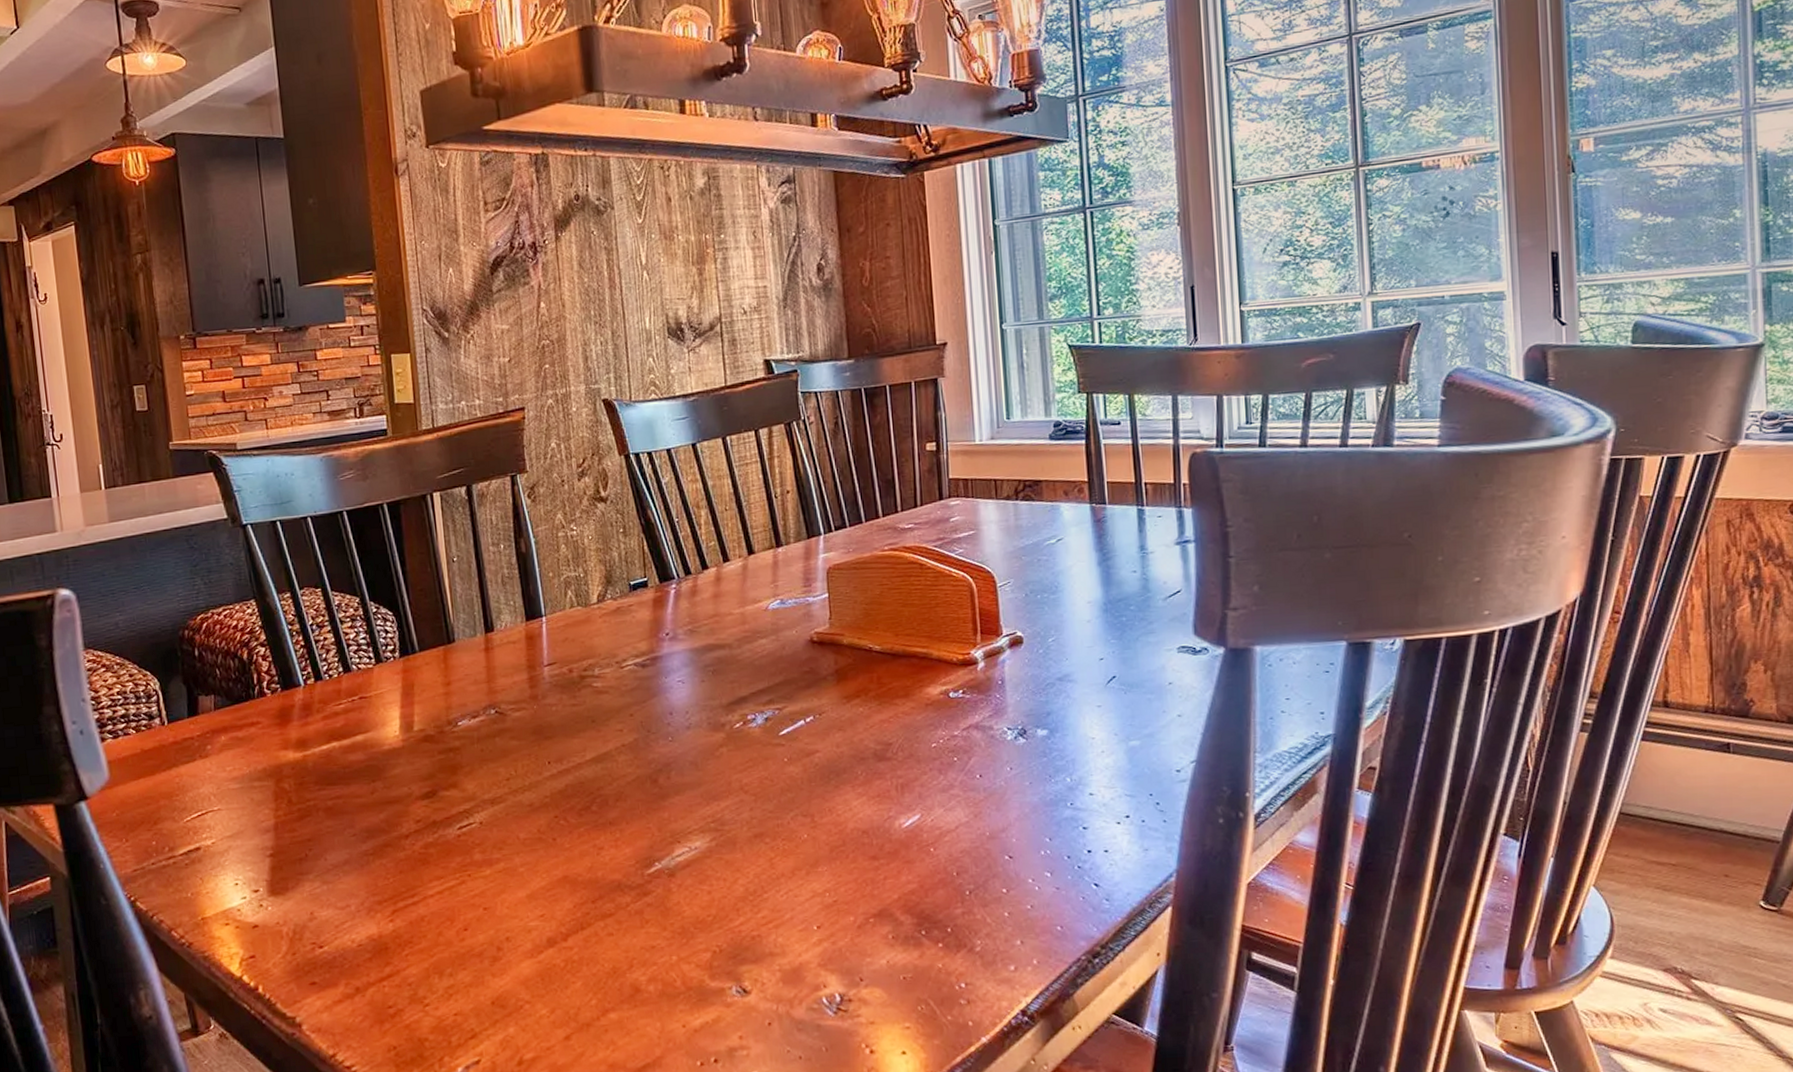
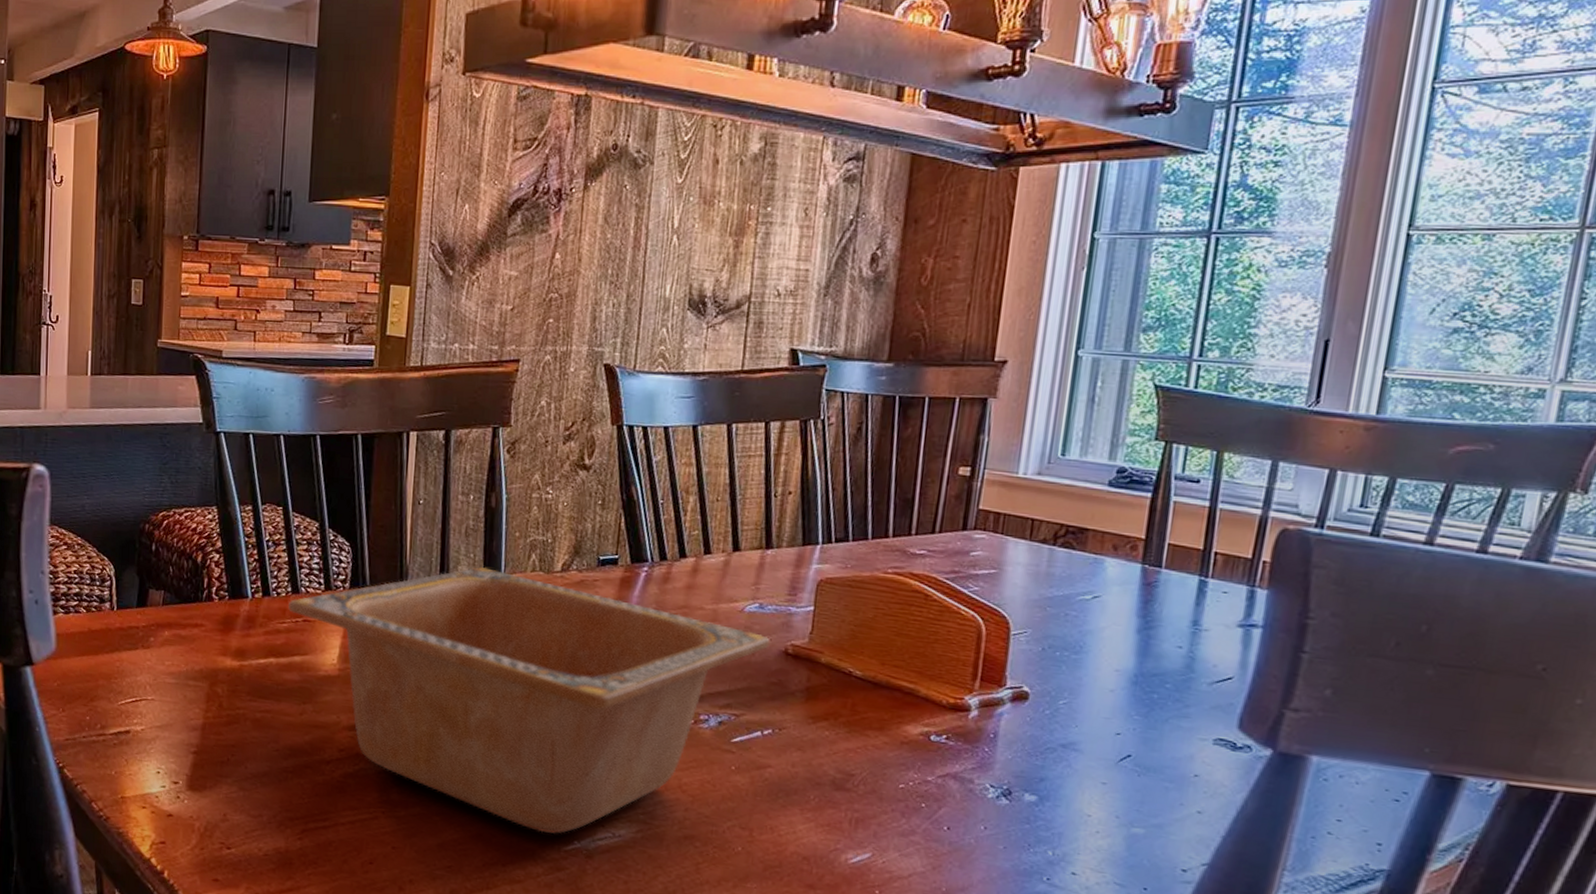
serving bowl: none [342,611,796,862] -> present [288,566,770,834]

